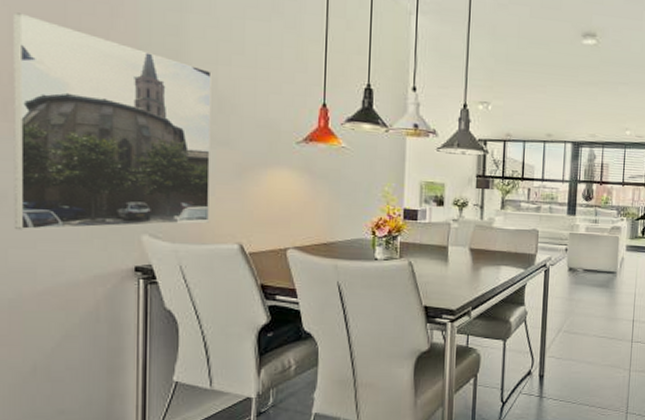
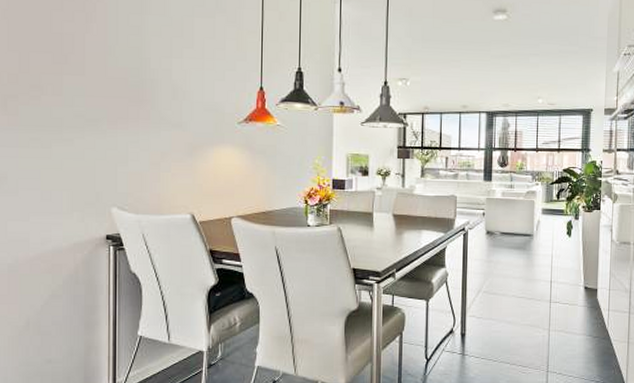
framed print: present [13,12,212,231] -> none [11,24,167,206]

